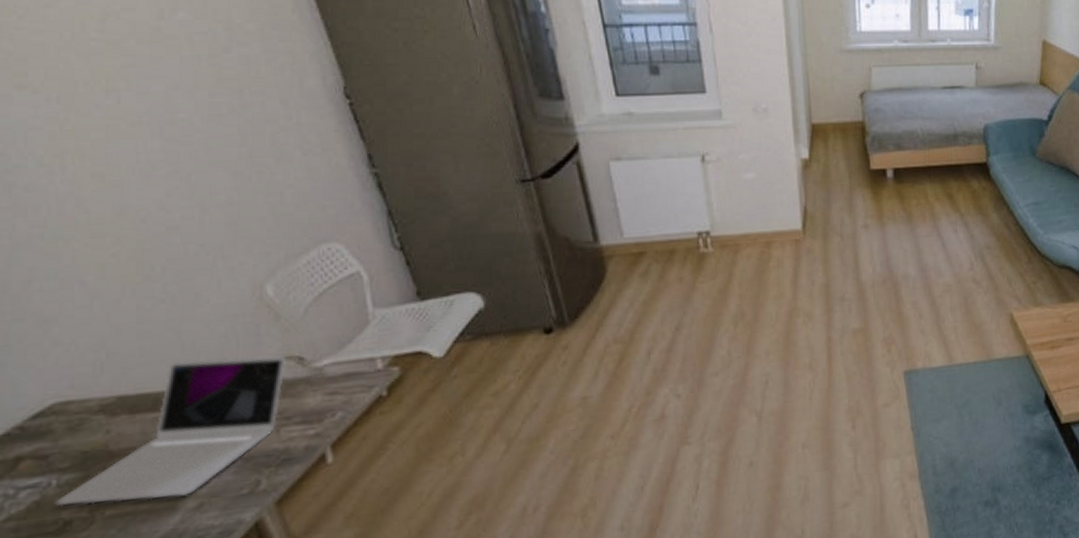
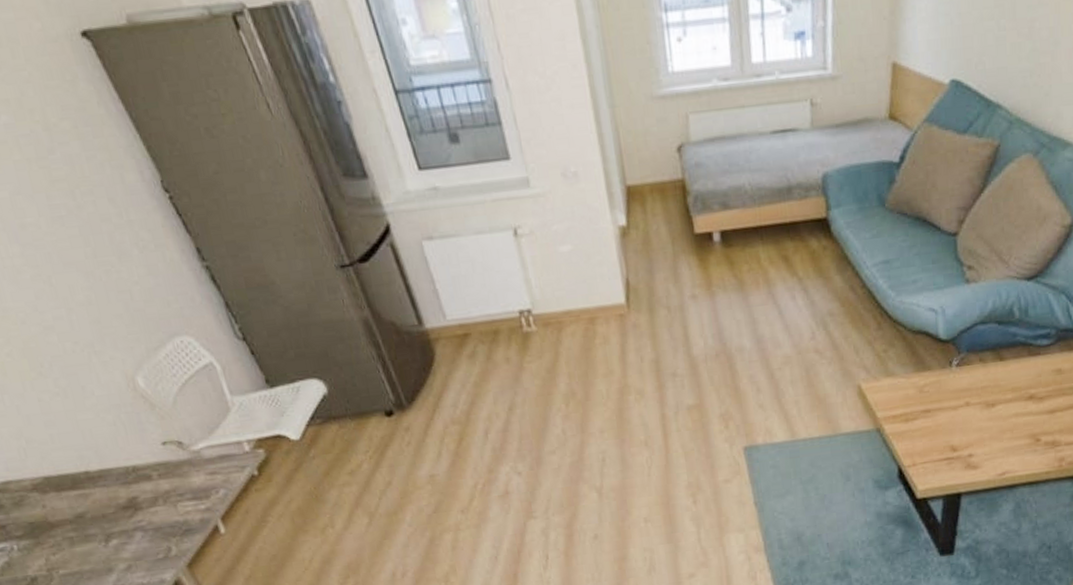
laptop: present [55,354,286,507] -> none [20,439,173,566]

